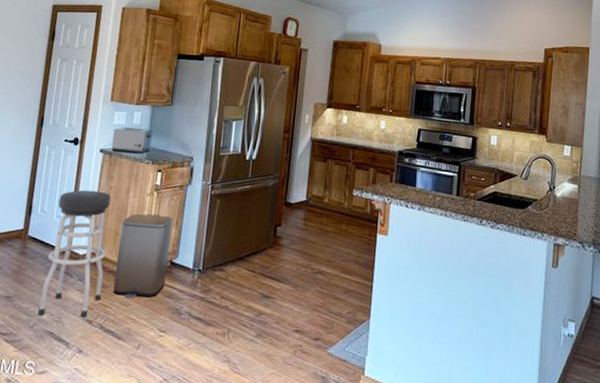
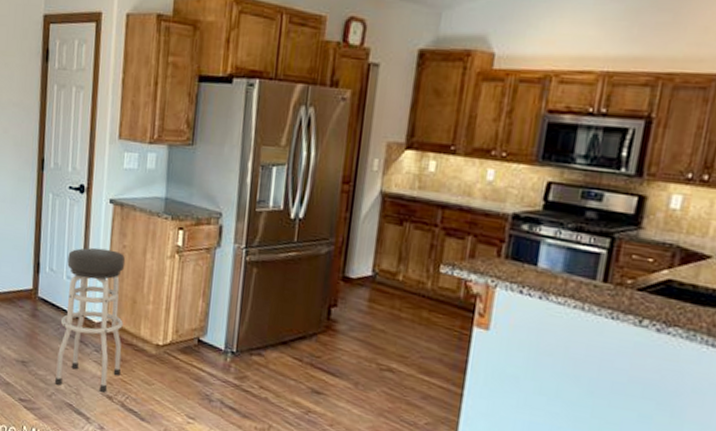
toaster: present [111,126,153,155] -> none [122,171,171,208]
pedal bin: present [113,213,173,299] -> none [133,279,199,379]

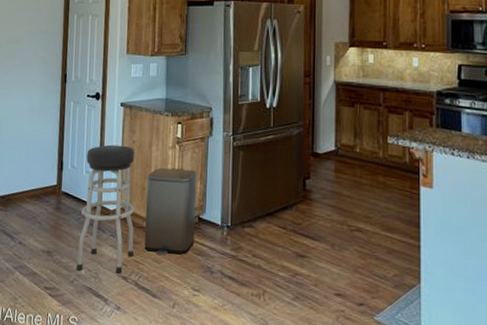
pedal bin: none [133,279,199,379] -> present [144,167,196,256]

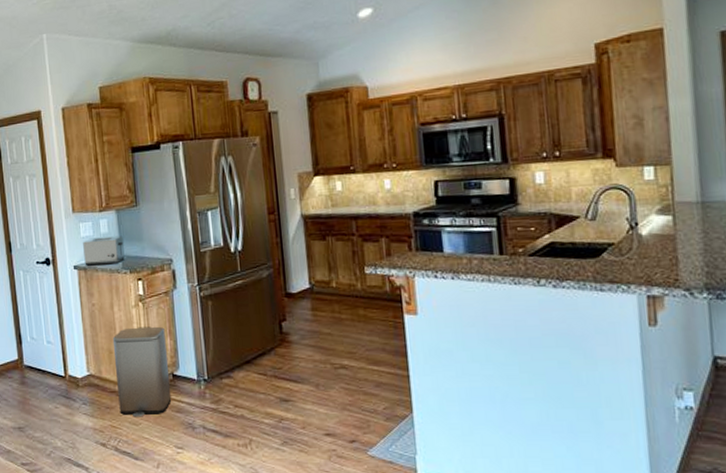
bar stool: present [76,144,135,274] -> none [45,310,110,443]
toaster: none [131,79,169,107] -> present [83,235,125,266]

